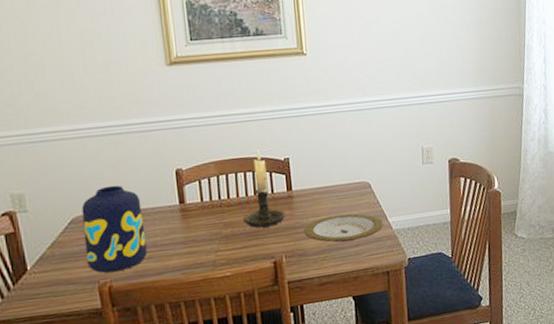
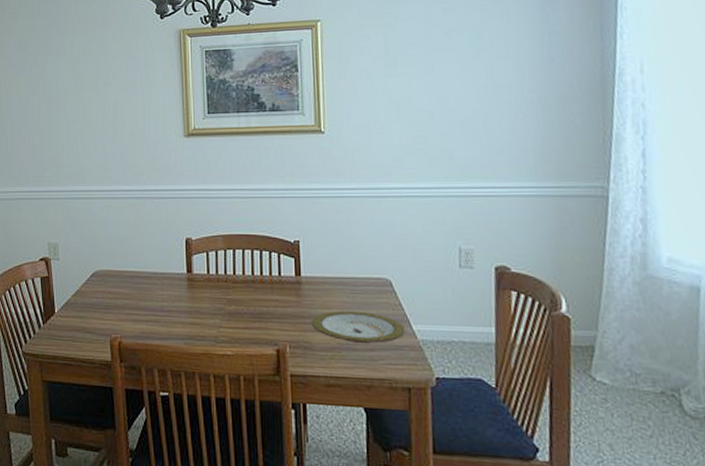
vase: present [81,185,147,273] -> none [102,246,155,330]
candle holder: present [243,147,285,228] -> none [248,226,292,311]

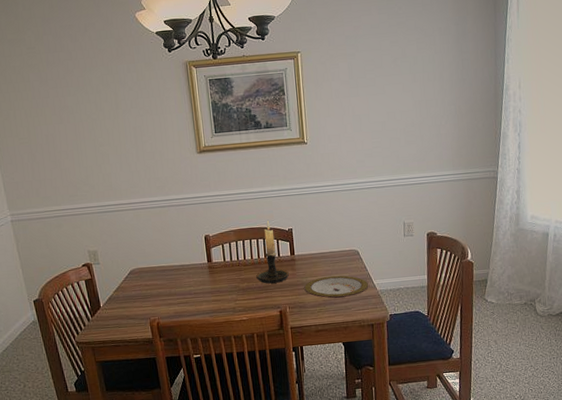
candle holder: none [248,226,292,311] -> present [256,220,289,284]

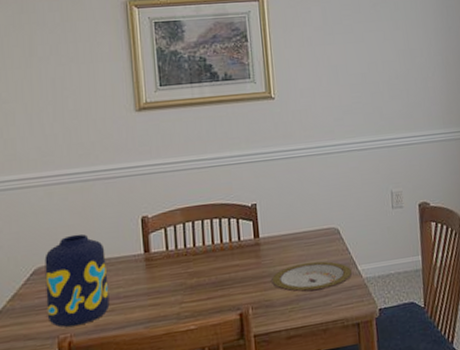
vase: none [137,246,184,313] -> present [44,233,110,328]
candle holder: present [256,220,289,284] -> none [209,193,252,278]

